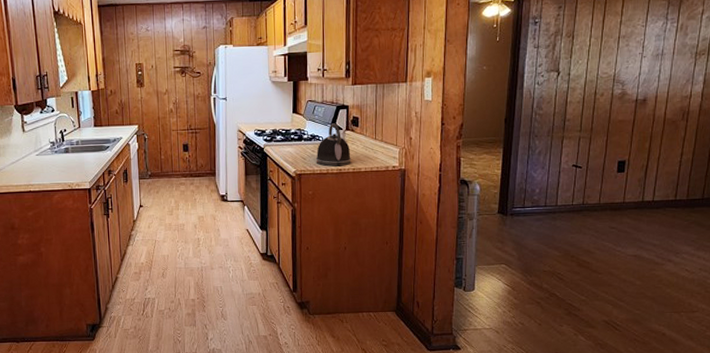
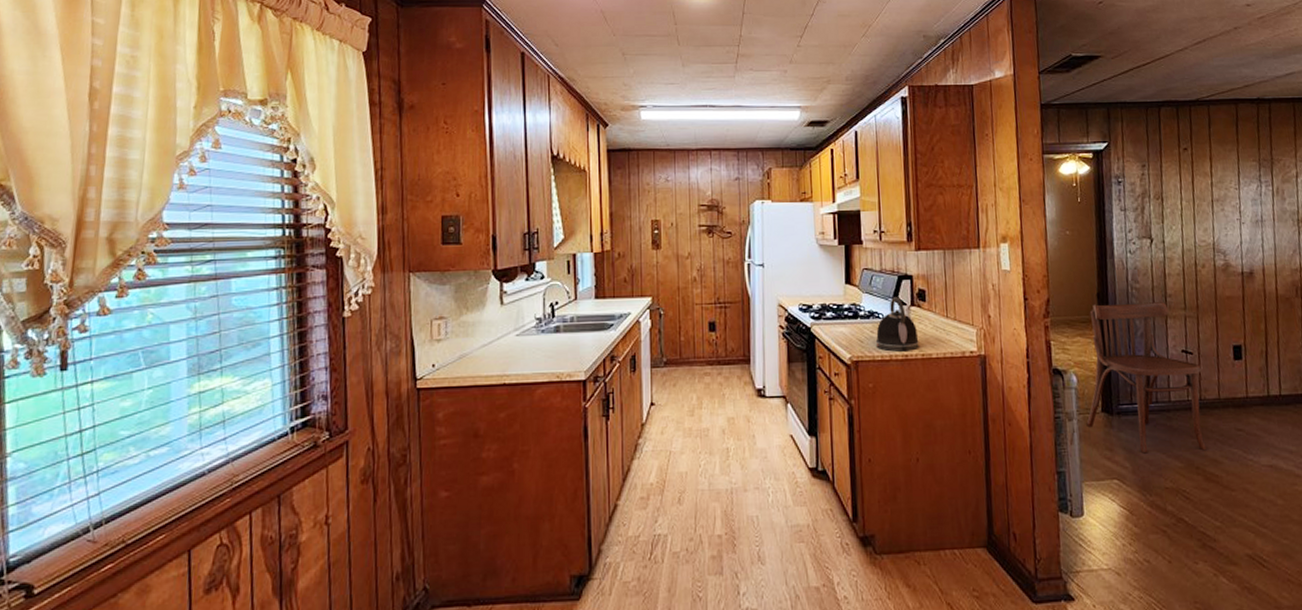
dining chair: none [484,125,587,245] -> present [1086,302,1207,454]

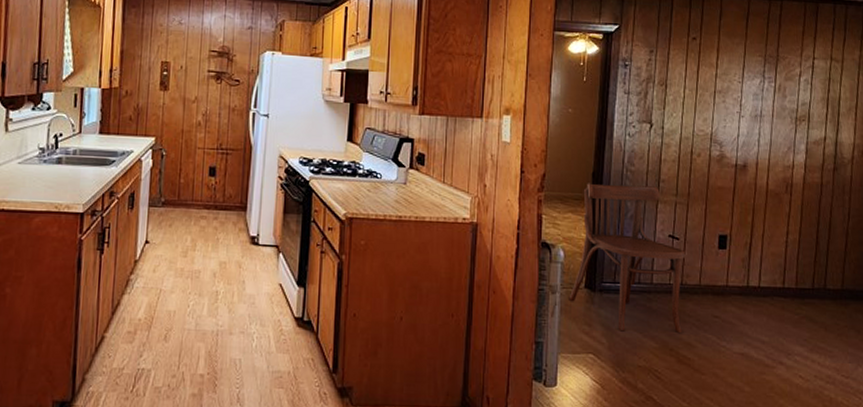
kettle: present [875,297,919,352] -> none [371,158,414,213]

